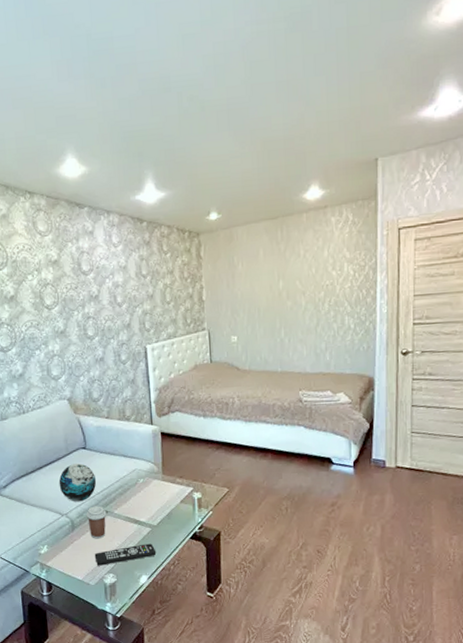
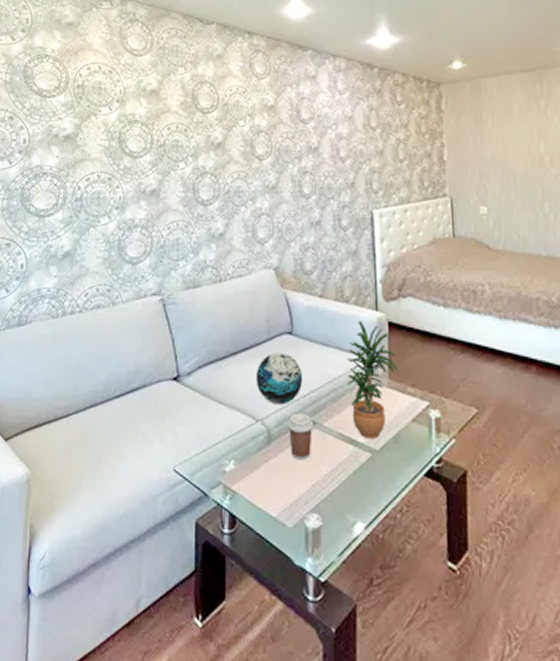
remote control: present [94,543,157,566] -> none [294,475,378,500]
potted plant: none [130,434,169,519] -> present [346,321,398,439]

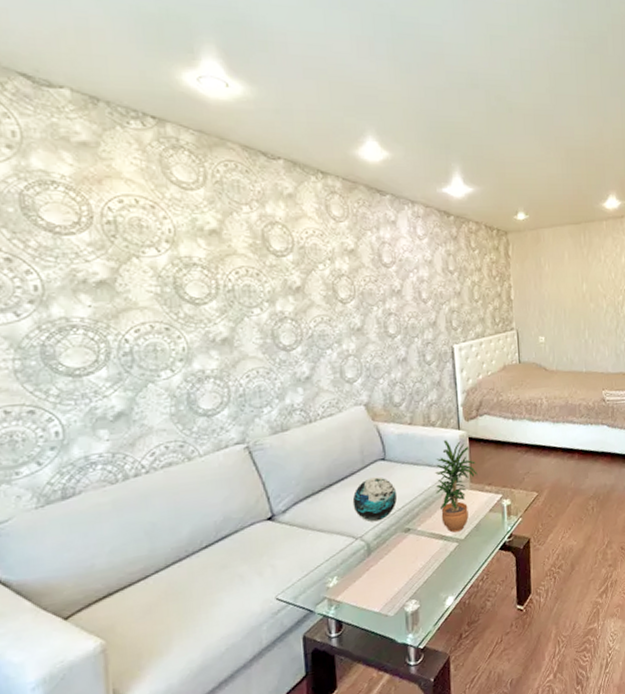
coffee cup: present [287,413,314,460] -> none [384,523,409,562]

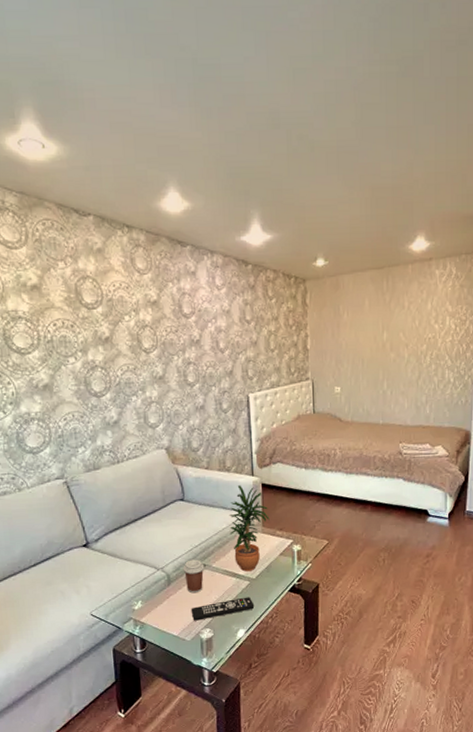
decorative orb: present [352,477,398,522] -> none [154,515,195,556]
coffee cup: none [384,523,409,562] -> present [183,559,205,594]
remote control: none [394,559,464,593] -> present [191,597,255,621]

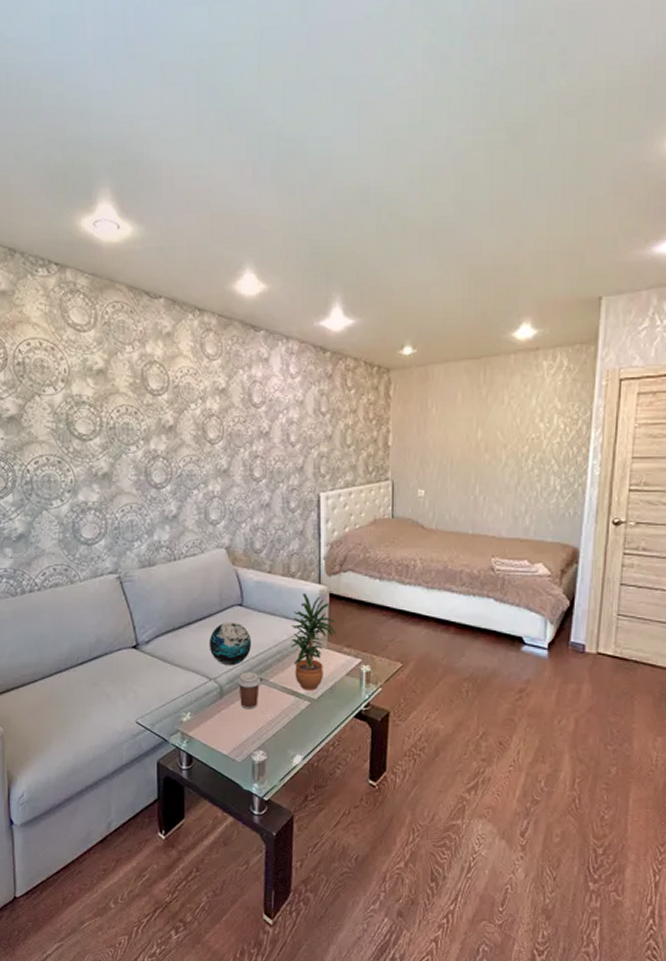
decorative orb: none [154,515,195,556] -> present [209,622,252,666]
remote control: present [191,597,255,621] -> none [243,719,315,741]

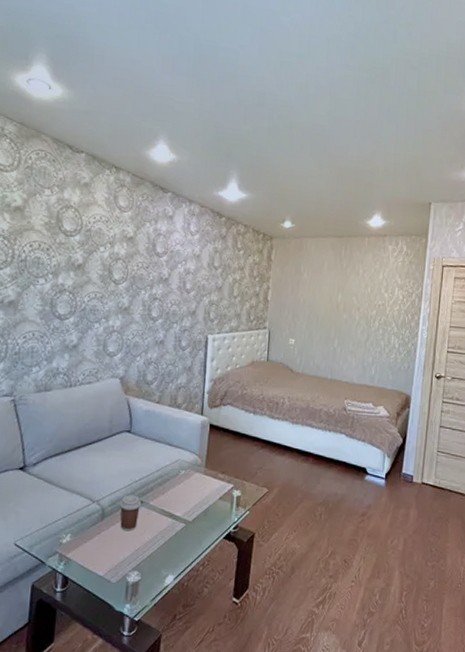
decorative orb: present [209,622,252,666] -> none [95,447,137,489]
potted plant: present [290,593,336,691] -> none [171,423,213,513]

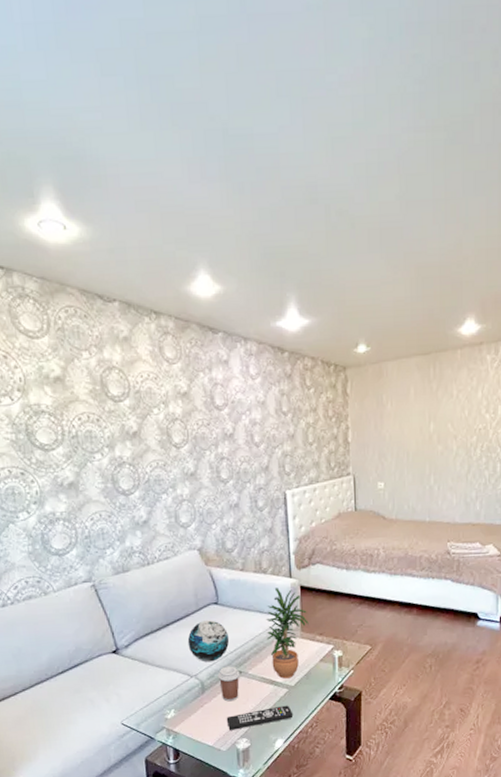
decorative orb: none [95,447,137,489] -> present [187,620,230,662]
remote control: none [120,540,187,562] -> present [226,705,294,730]
potted plant: none [171,423,213,513] -> present [266,588,309,679]

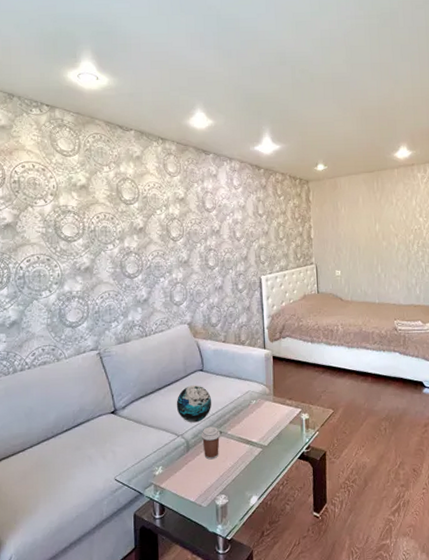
remote control: present [226,705,294,730] -> none [207,463,267,487]
potted plant: present [266,588,309,679] -> none [244,357,280,439]

